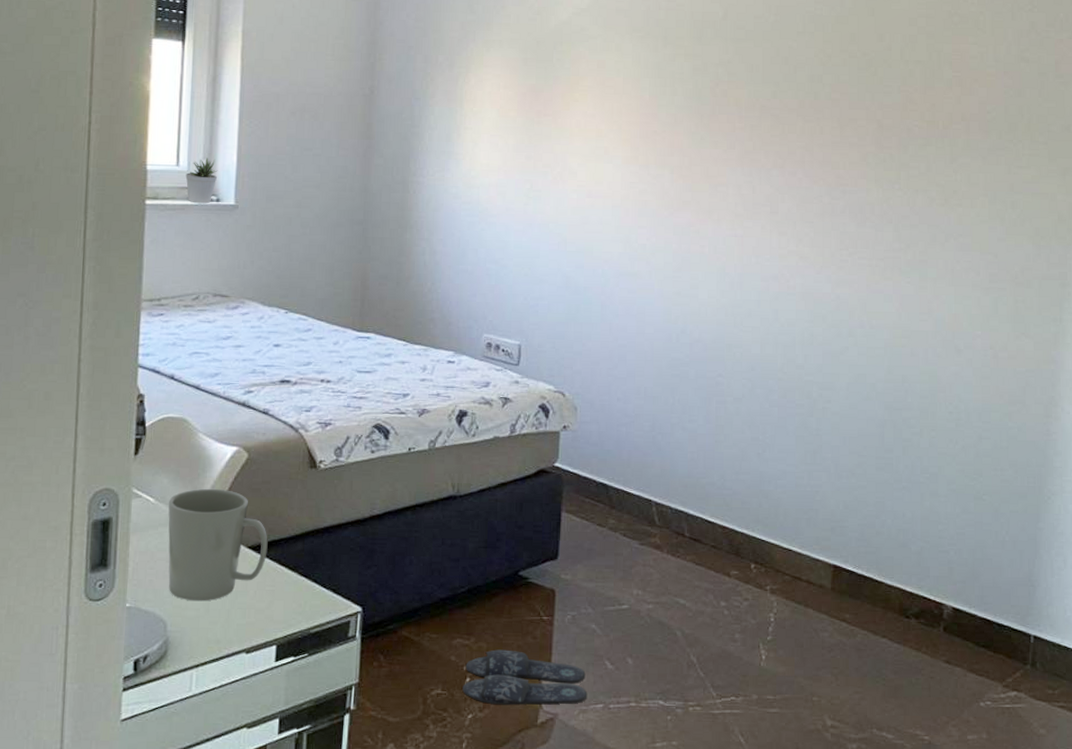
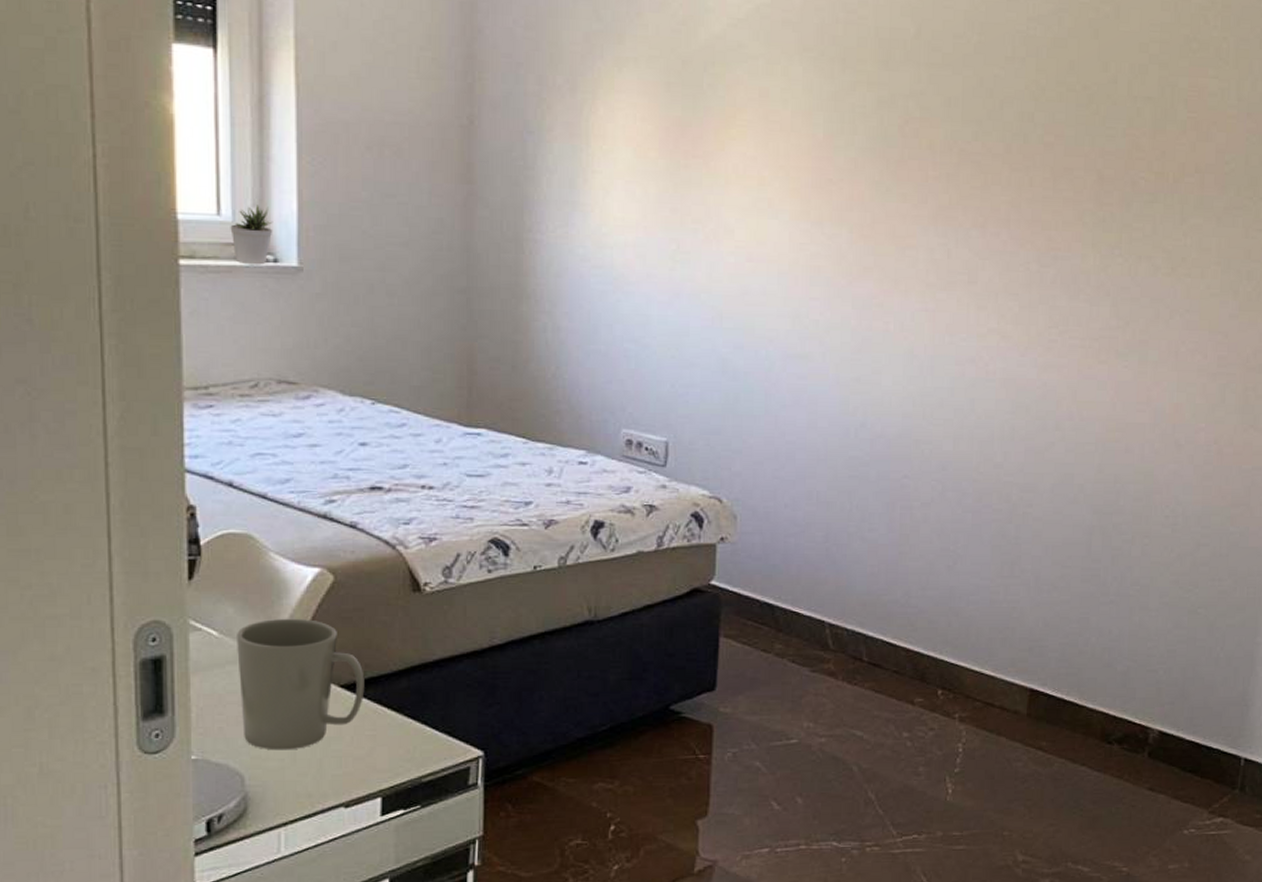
slippers: present [462,649,588,705] -> none [606,793,751,854]

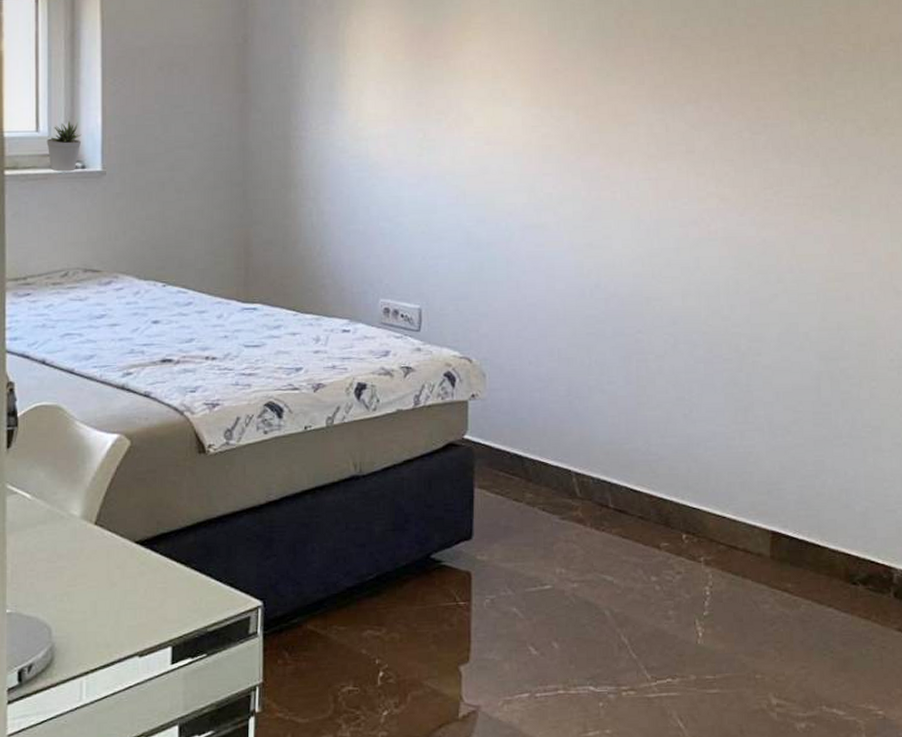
mug: present [237,618,365,751] -> none [47,480,157,604]

